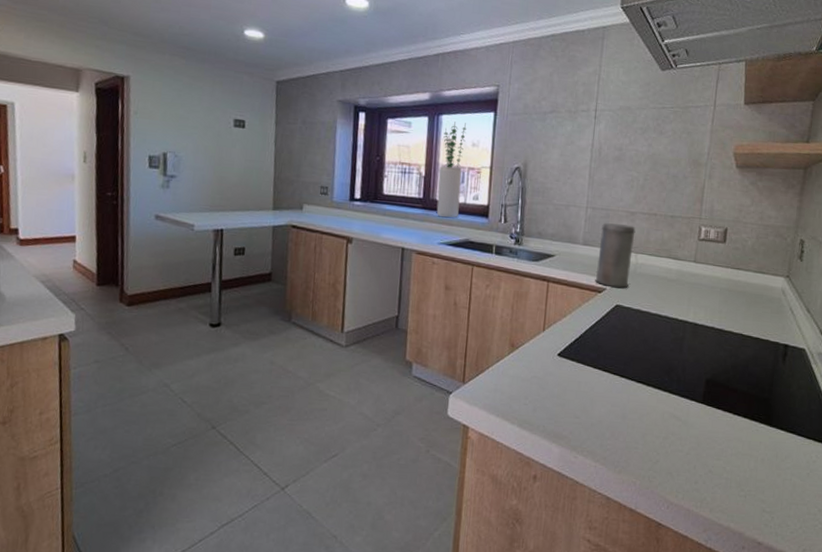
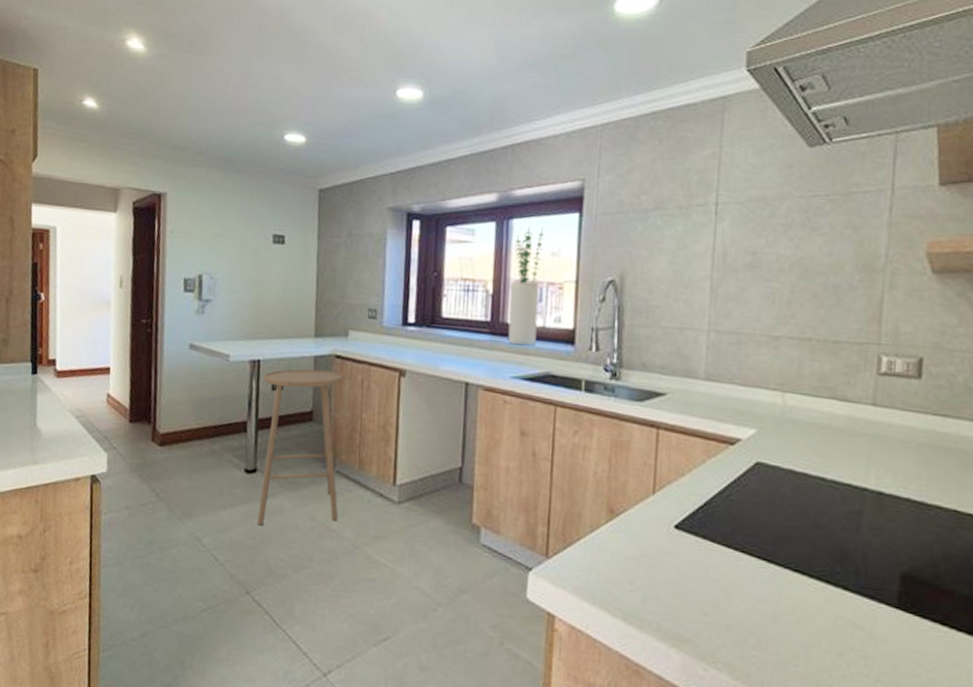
stool: none [221,237,298,371] -> present [257,369,343,526]
canister: present [595,223,636,288] -> none [724,351,781,440]

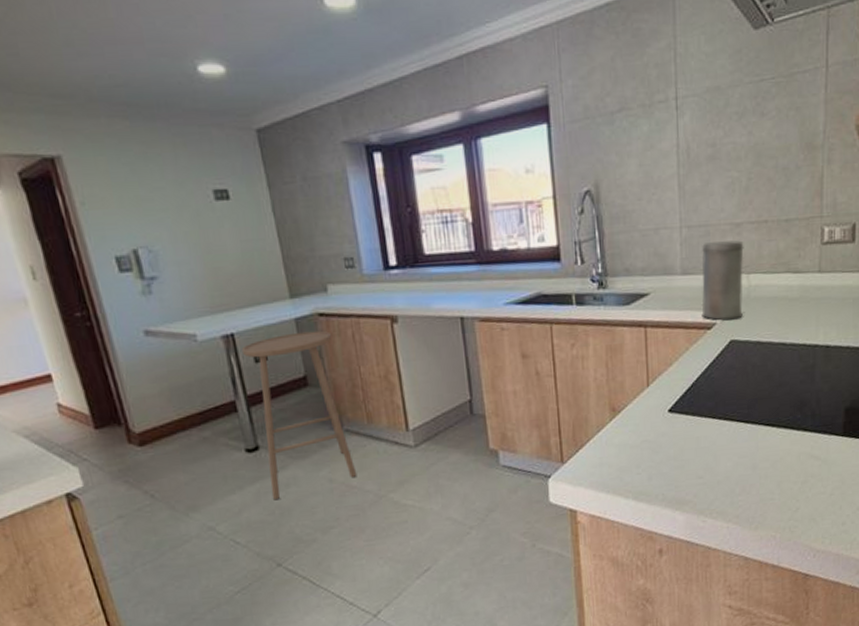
vase: present [507,226,544,346] -> none [487,144,523,271]
canister: none [724,351,781,440] -> present [701,240,744,321]

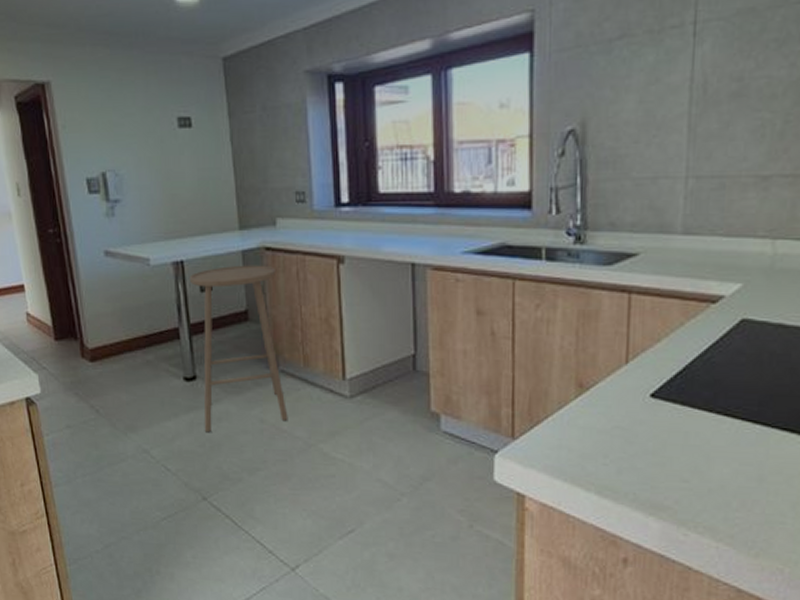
canister: present [701,240,744,321] -> none [705,197,772,294]

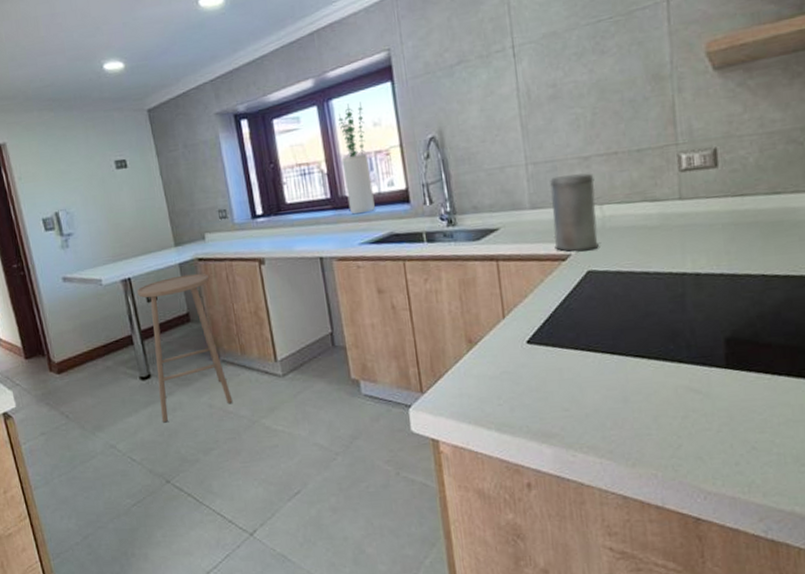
vase: none [454,75,489,216] -> present [338,102,375,215]
canister: none [705,197,772,294] -> present [550,173,599,252]

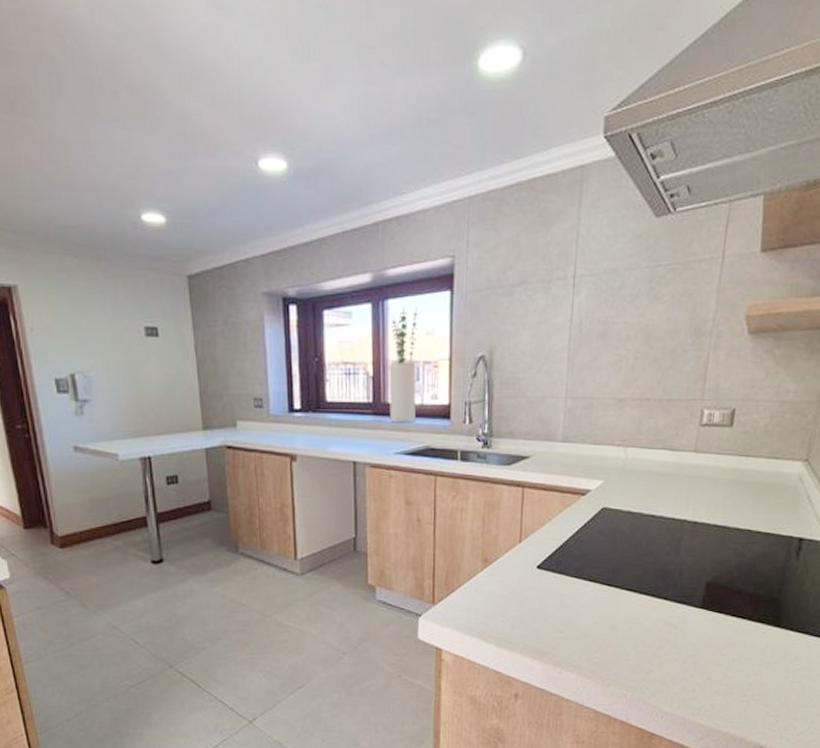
stool: present [136,273,233,423] -> none [156,461,247,609]
canister: present [550,173,599,252] -> none [577,414,625,489]

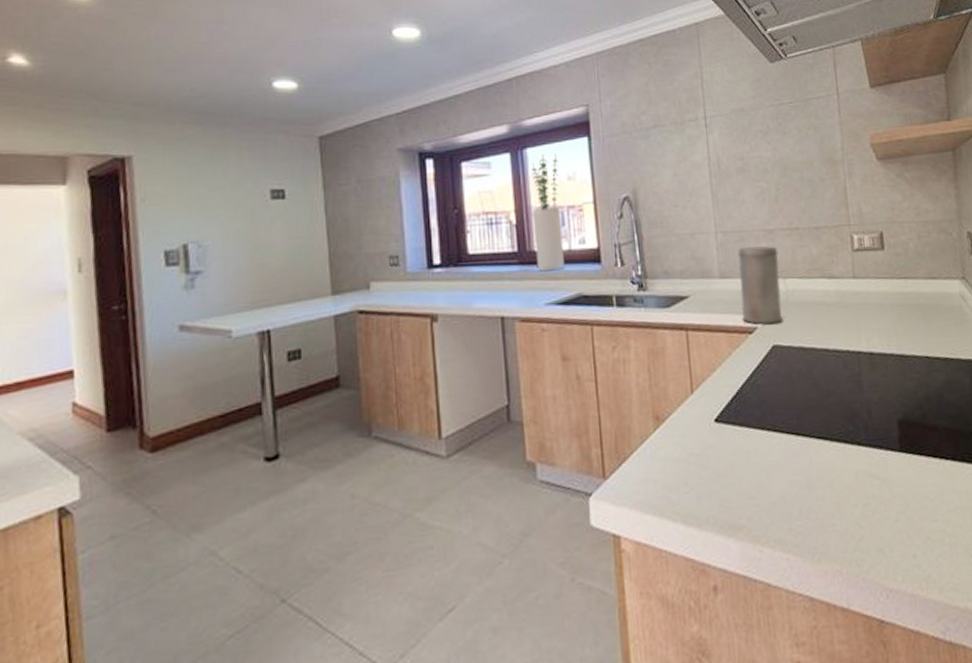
canister: none [577,414,625,489] -> present [738,246,783,325]

